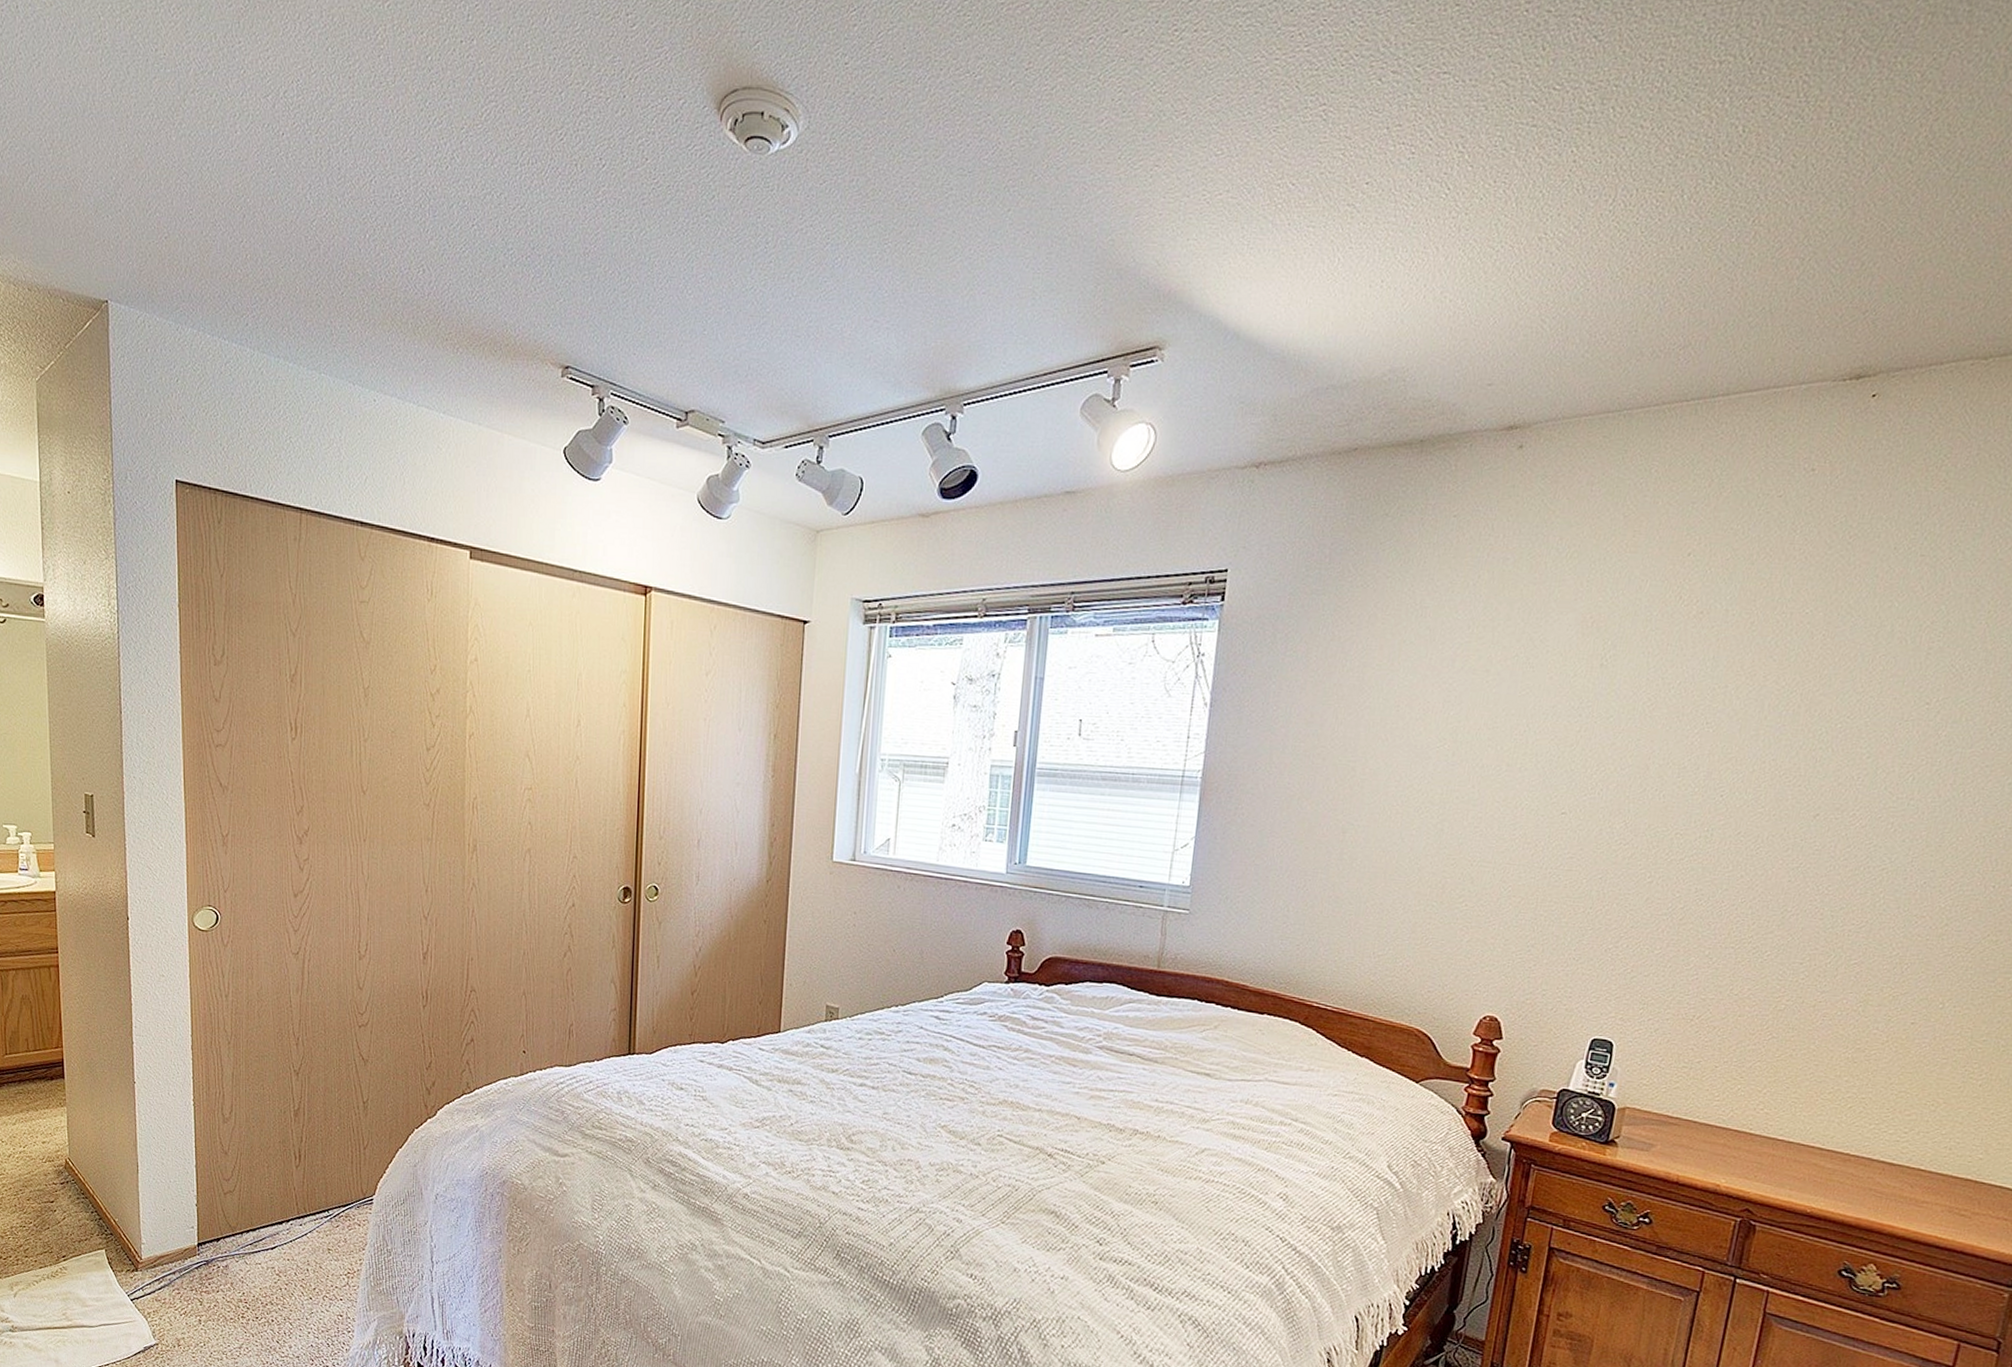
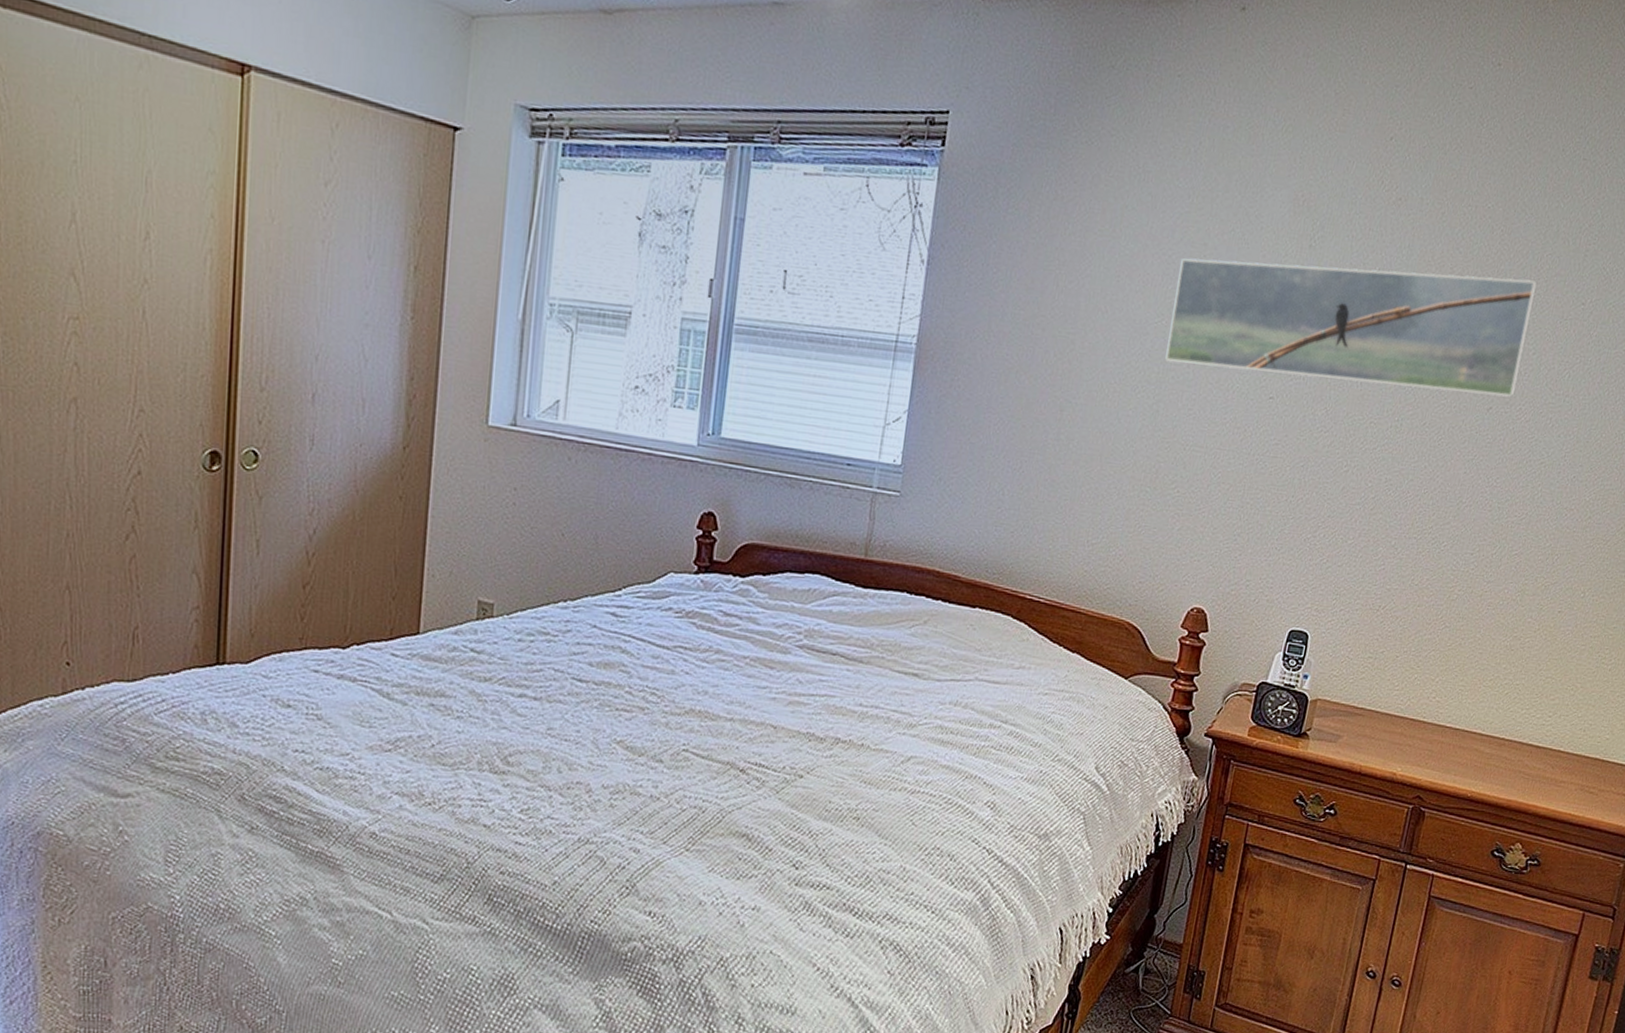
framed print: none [1449,682,1868,803] -> present [1165,257,1537,398]

